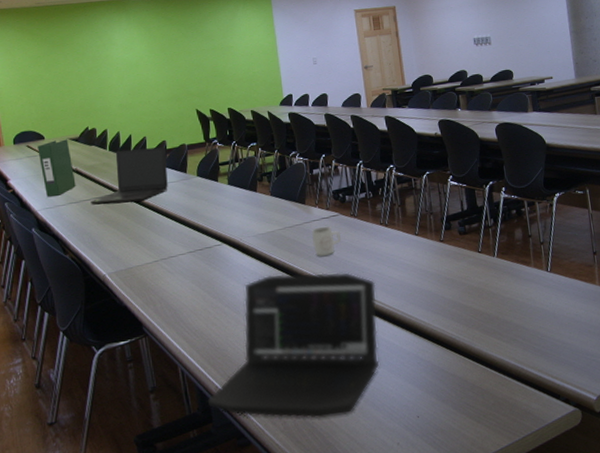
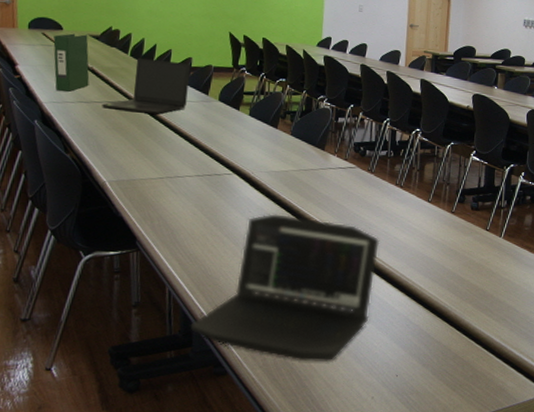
mug: present [312,226,341,257] -> none [324,175,355,206]

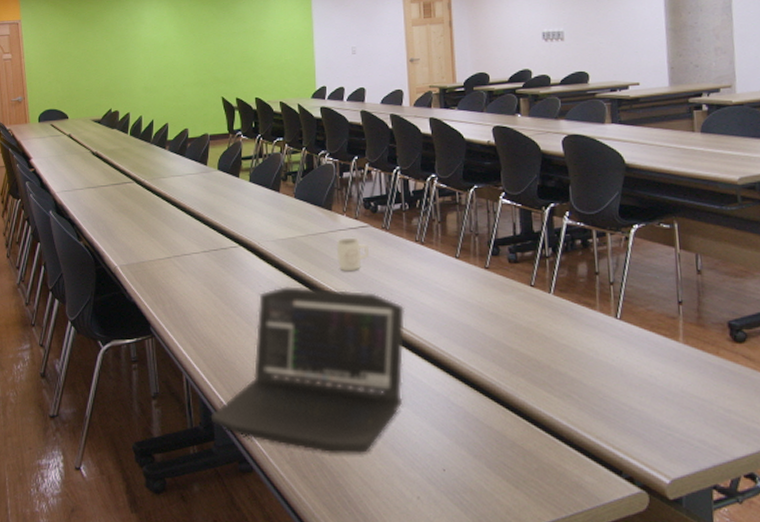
binder: present [53,33,90,92] -> none [61,120,95,179]
laptop: present [102,57,190,114] -> none [108,135,187,192]
mug: none [324,175,355,206] -> present [336,237,370,272]

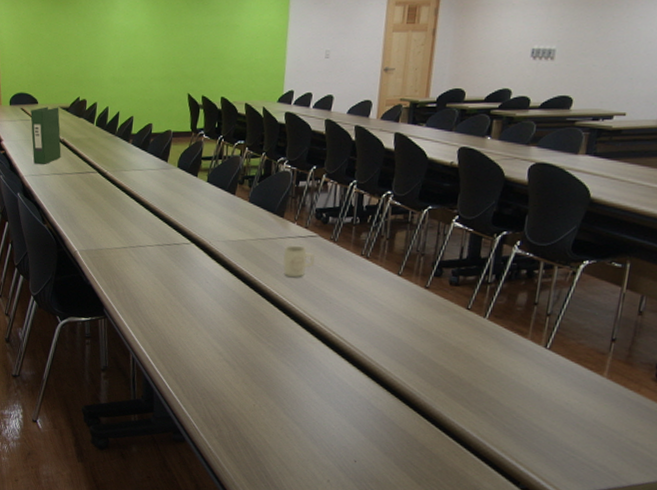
binder: none [61,120,95,179] -> present [30,106,61,164]
laptop: present [210,286,406,452] -> none [151,285,342,438]

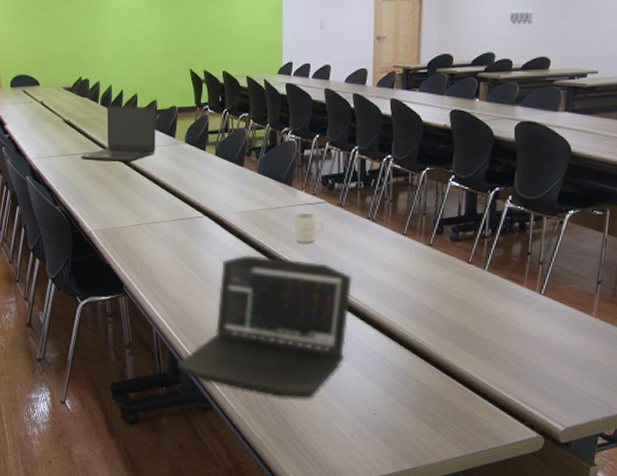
binder: present [30,106,61,164] -> none [33,88,68,146]
laptop: none [72,127,151,184] -> present [81,105,156,162]
laptop: none [151,285,342,438] -> present [177,255,353,397]

